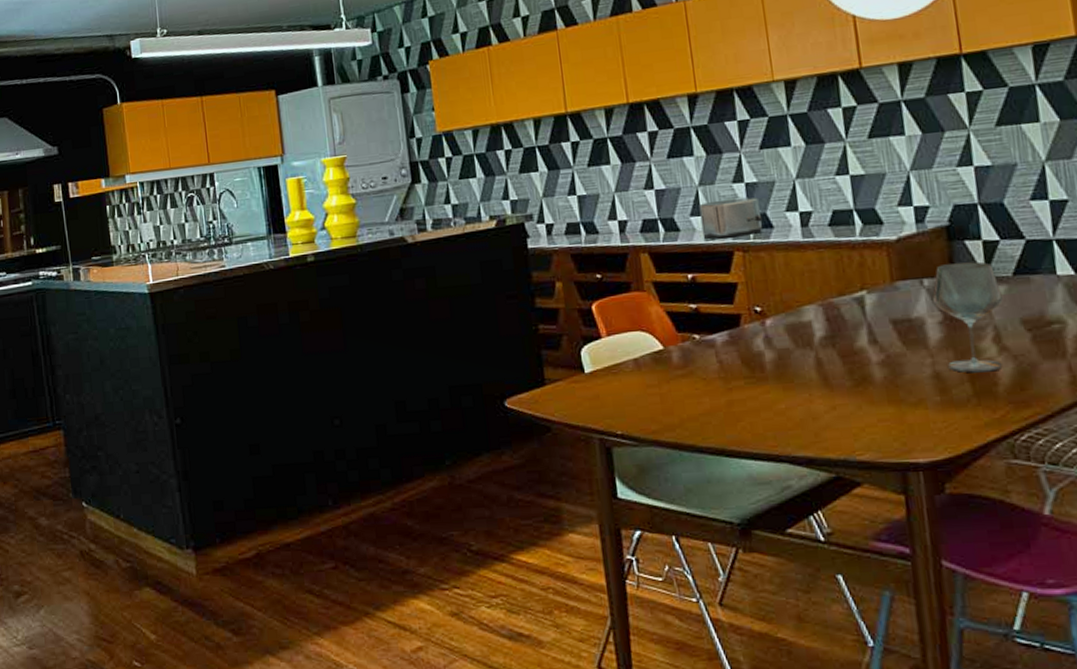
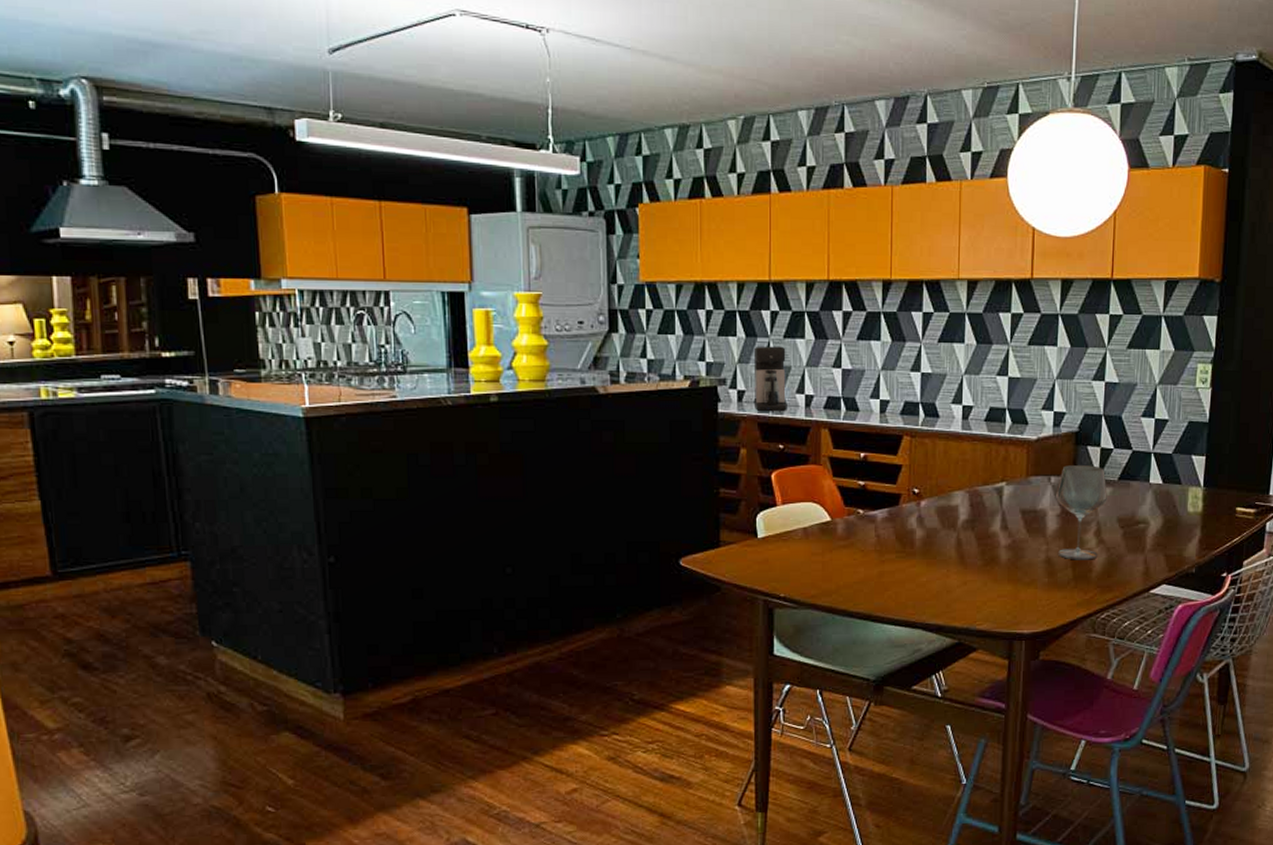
coffee maker: none [558,175,601,243] -> present [755,346,787,412]
toaster: present [699,196,763,240] -> none [878,385,931,424]

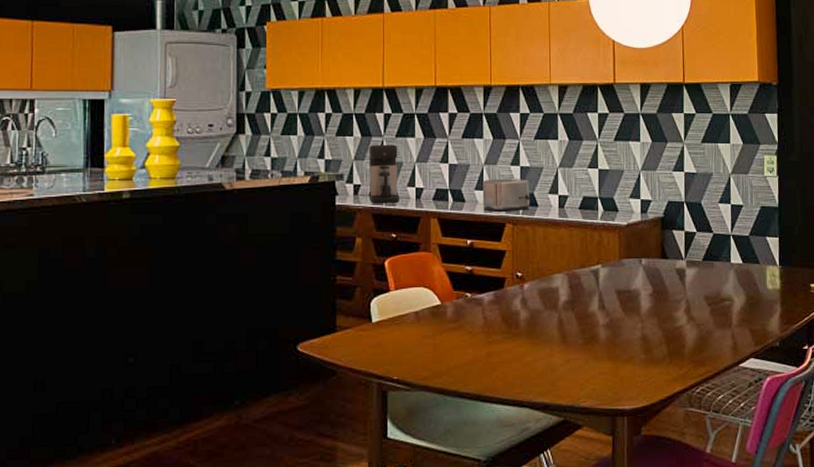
toaster: none [878,385,931,424] -> present [482,177,530,213]
wine glass: present [1056,465,1107,560] -> none [647,248,694,337]

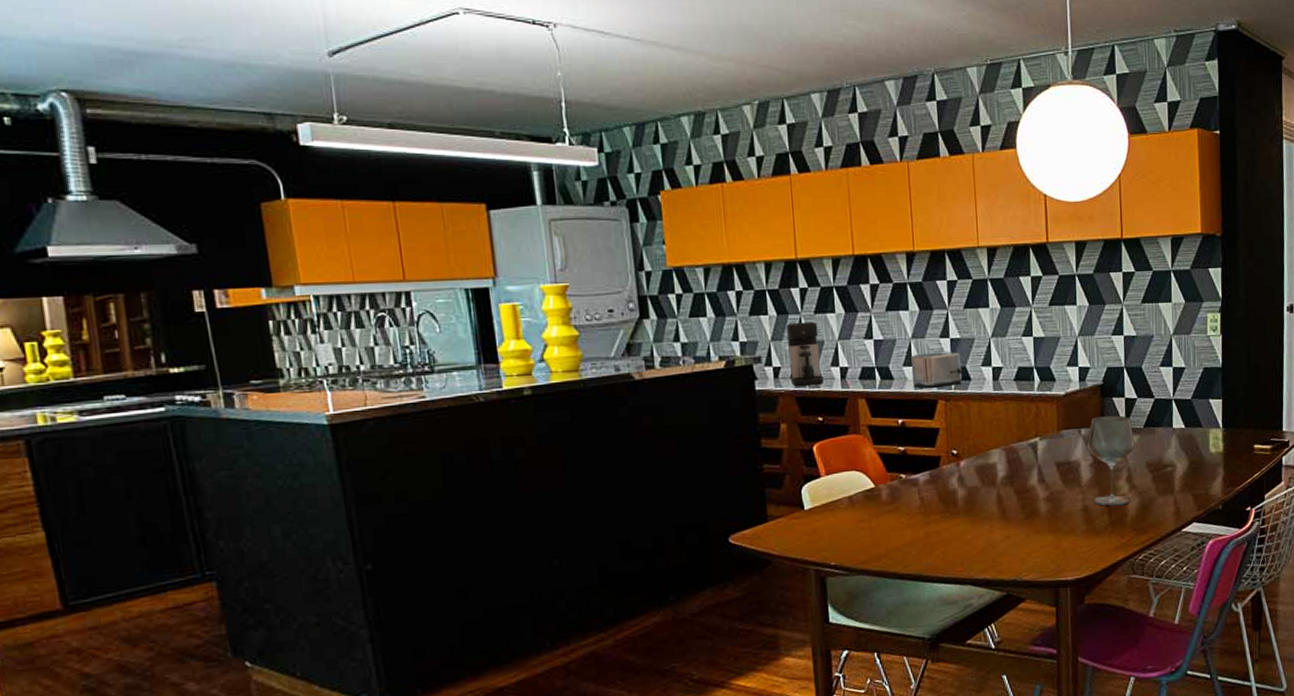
wine glass: none [647,248,694,337] -> present [1087,415,1135,507]

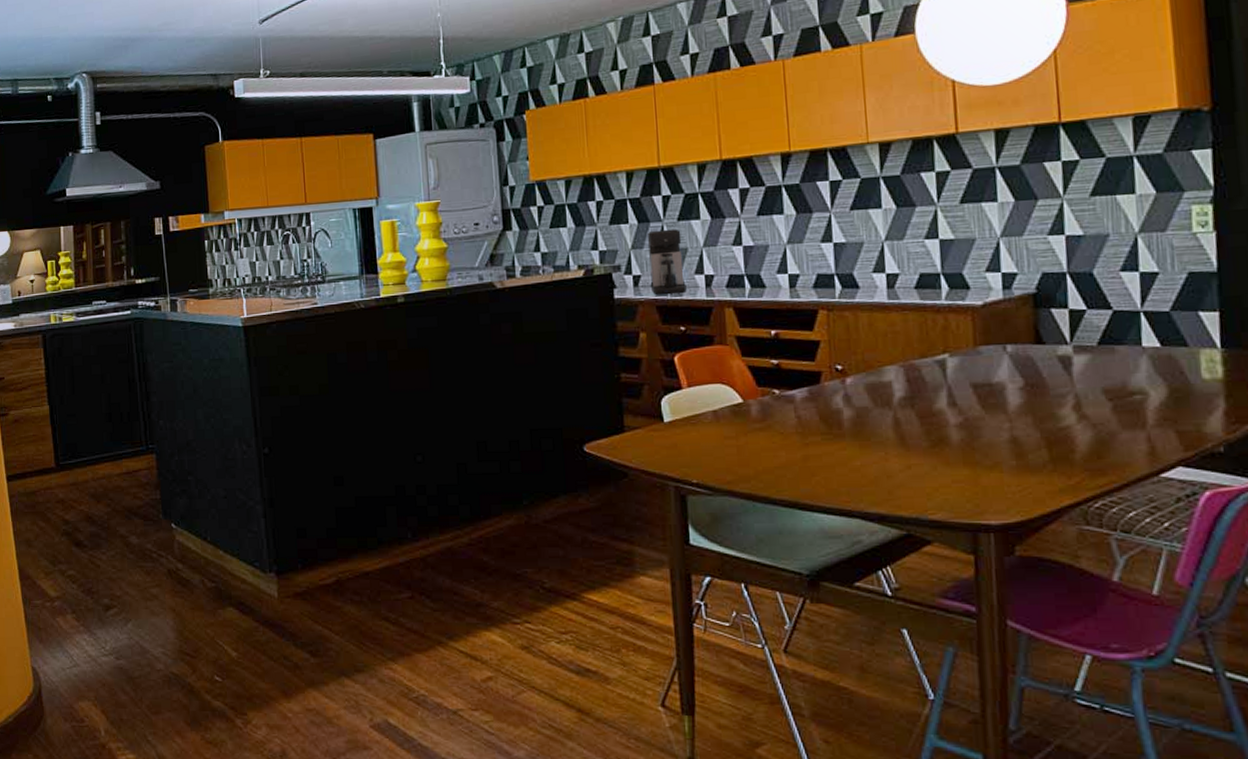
toaster: present [911,350,963,389] -> none [786,256,849,298]
wine glass: present [1087,415,1135,507] -> none [1015,330,1085,439]

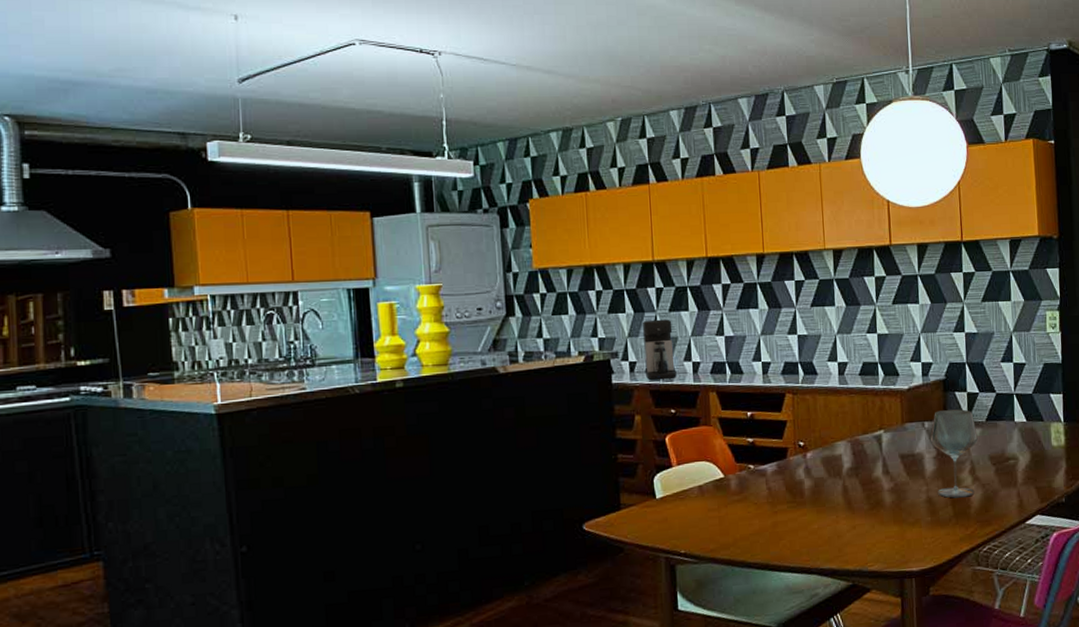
wine glass: none [1015,330,1085,439] -> present [930,409,978,498]

